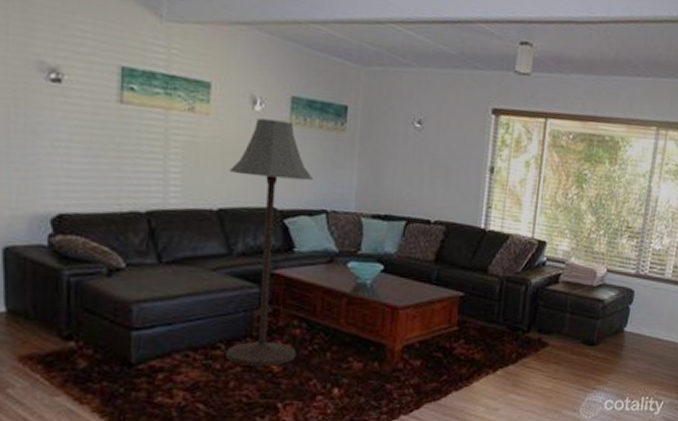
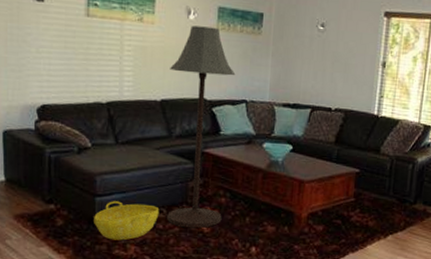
basket: none [129,335,216,385] -> present [94,201,160,241]

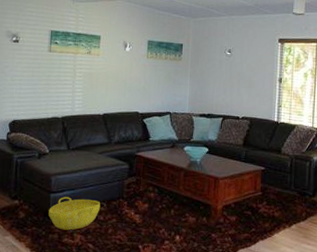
floor lamp: present [167,25,236,228] -> none [107,55,162,219]

